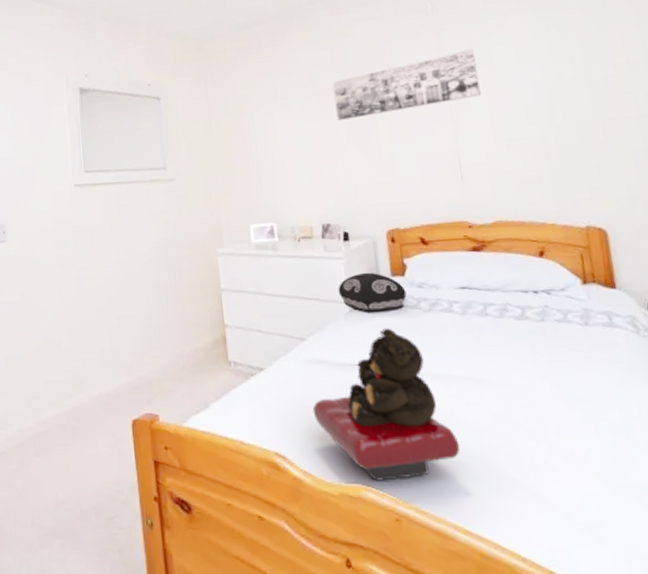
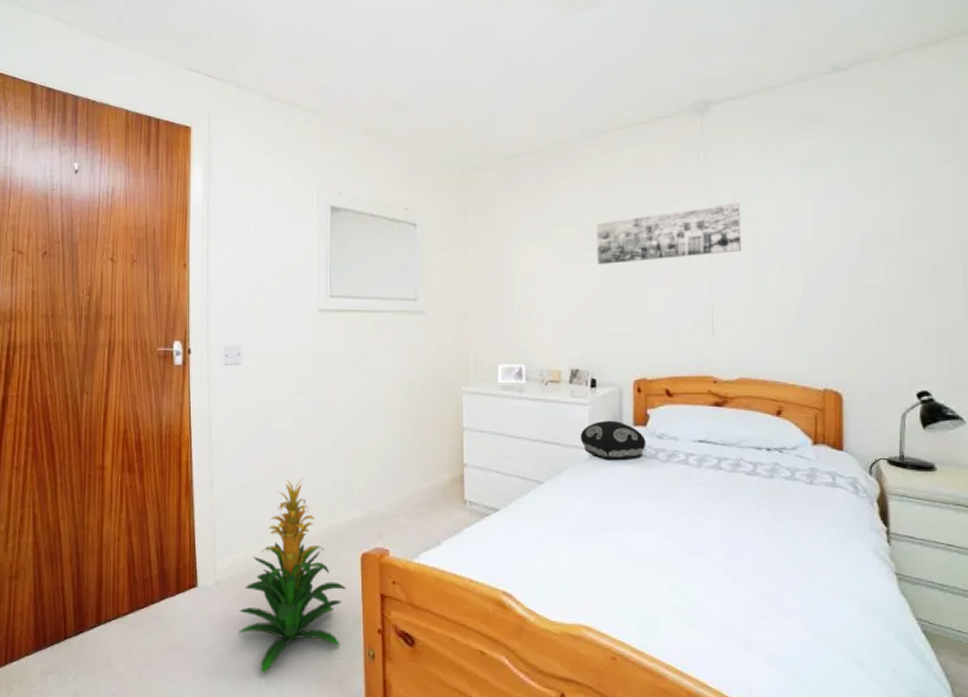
indoor plant: none [18,348,121,546] -> present [239,478,347,673]
teddy bear: present [312,328,461,481] -> none [543,476,680,622]

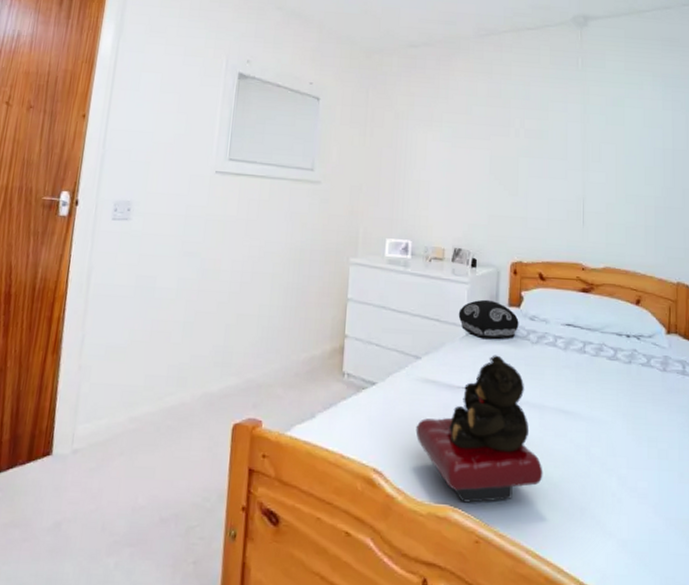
indoor plant: present [239,478,347,673] -> none [91,341,214,554]
teddy bear: none [543,476,680,622] -> present [415,355,543,503]
wall art: present [596,203,741,265] -> none [484,107,611,153]

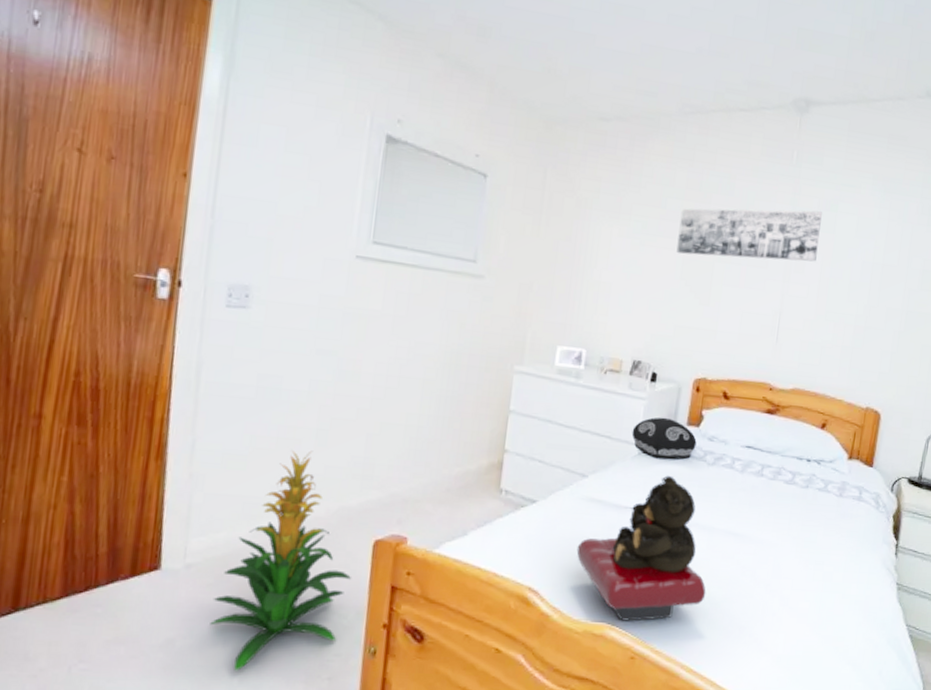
indoor plant: none [91,341,214,554] -> present [210,450,352,671]
wall art: none [484,107,611,153] -> present [676,208,822,262]

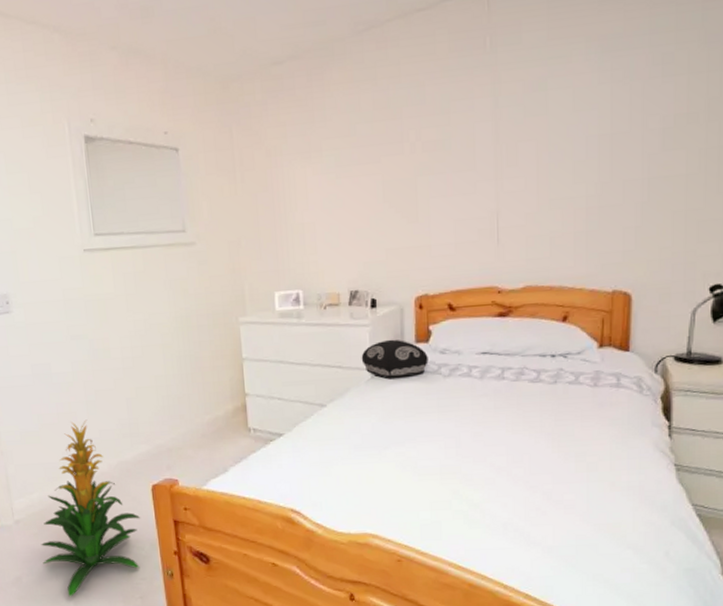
teddy bear: present [576,475,706,621] -> none [328,393,463,529]
wall art: present [676,208,822,262] -> none [372,95,530,178]

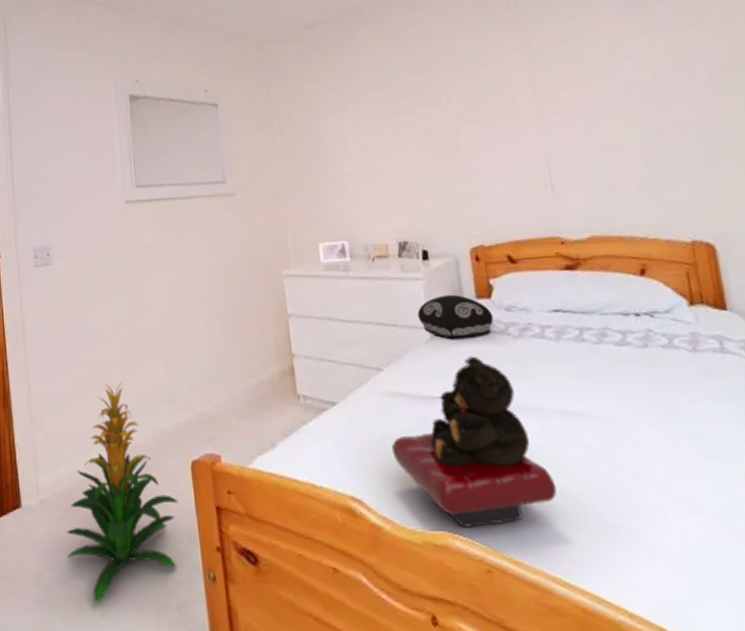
teddy bear: none [328,393,463,529] -> present [391,356,558,528]

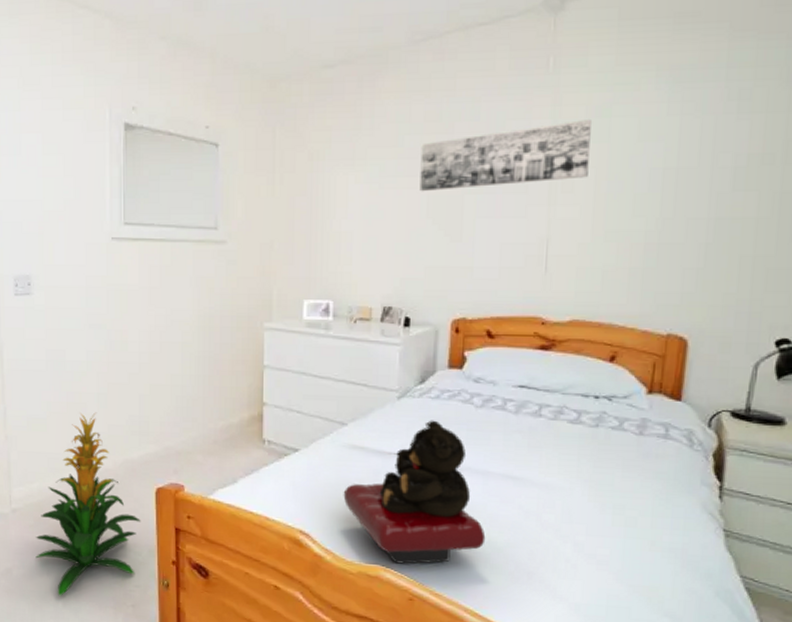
wall art: none [407,47,572,128] -> present [419,120,591,192]
cushion: present [417,294,494,340] -> none [389,361,461,404]

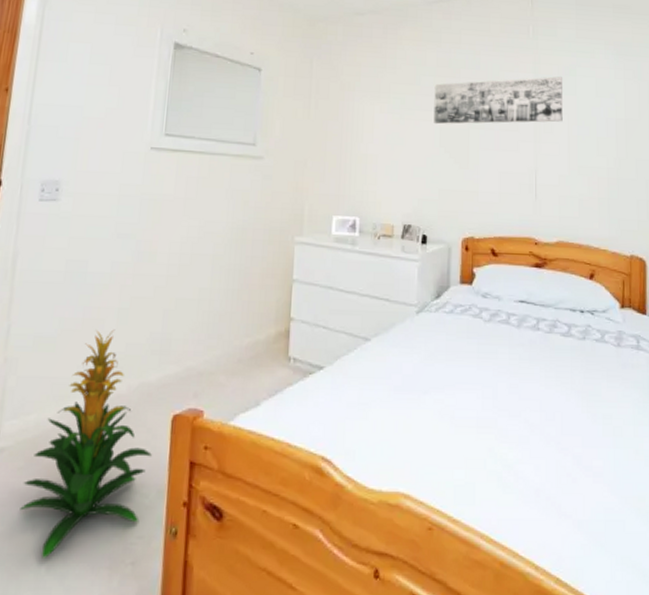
teddy bear: present [343,420,486,564] -> none [365,334,497,489]

